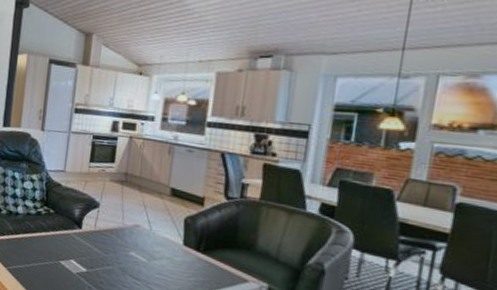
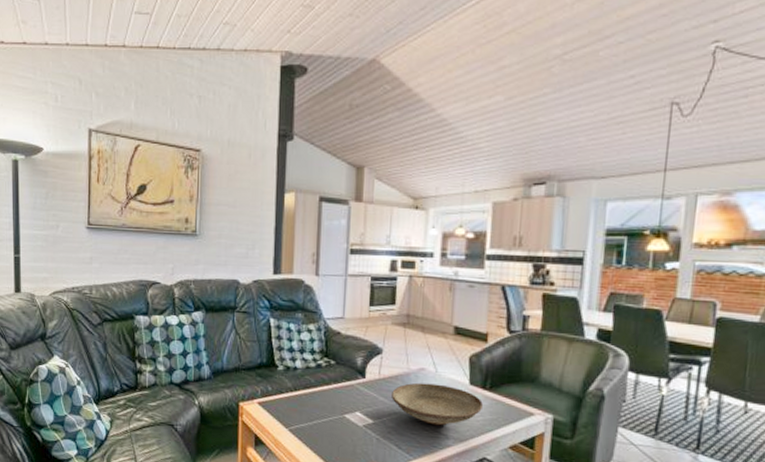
decorative bowl: none [105,238,196,282] -> present [391,382,483,426]

